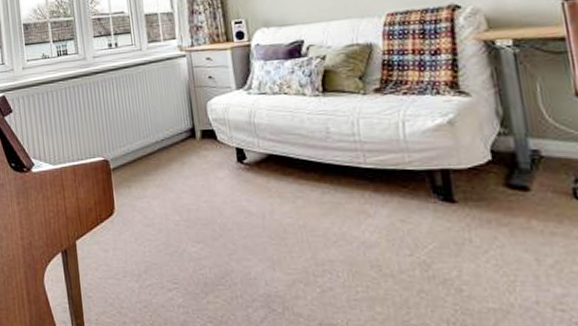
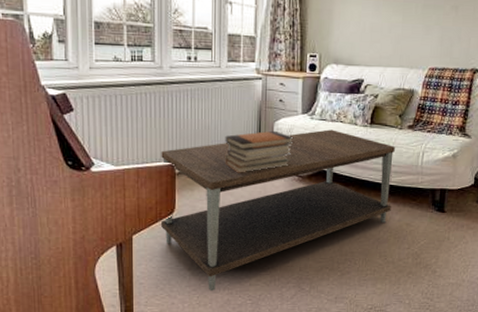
coffee table: none [94,104,374,309] -> present [161,129,395,291]
book stack: none [156,112,233,165] -> present [225,130,294,173]

